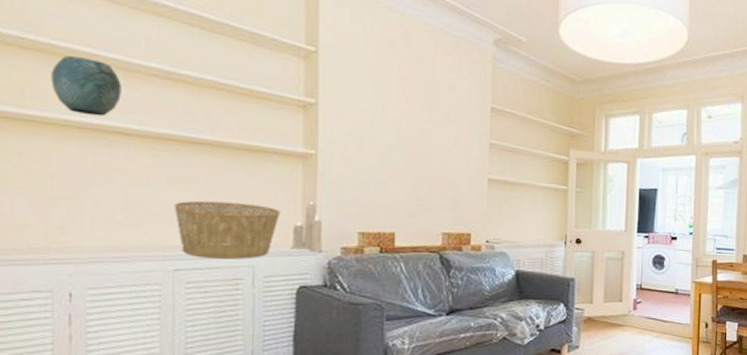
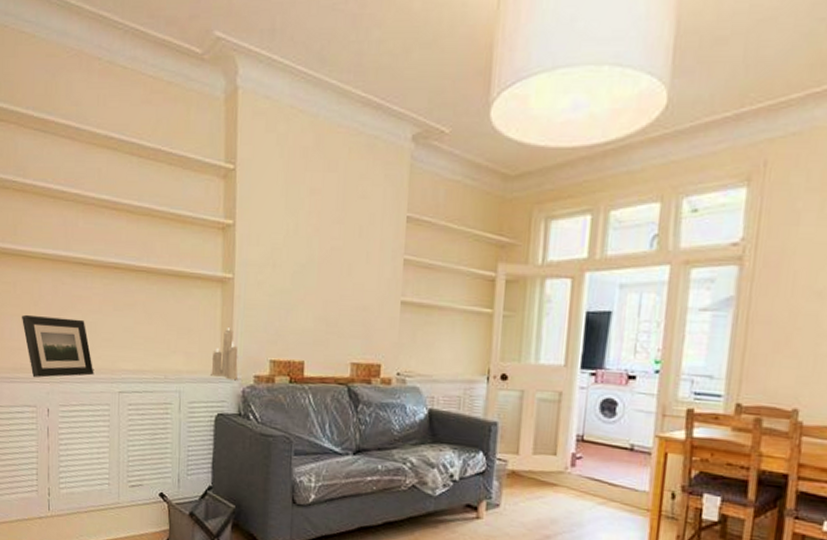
picture frame: none [31,187,139,259] -> present [22,314,94,378]
vase: present [51,56,122,117] -> none [34,195,81,249]
basket: present [174,200,281,260] -> none [119,326,203,385]

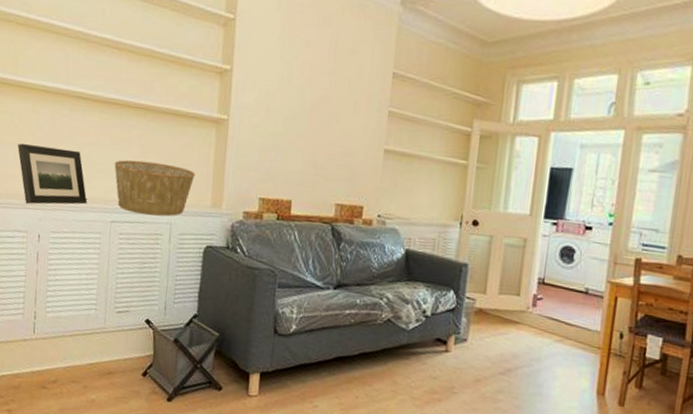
basket: none [119,326,203,385] -> present [114,160,196,217]
candle: present [211,328,238,381] -> none [202,165,229,216]

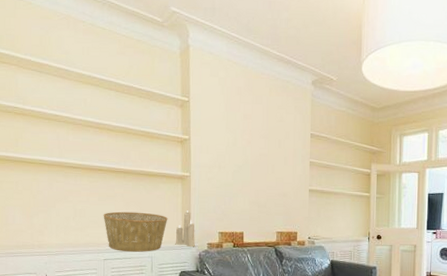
picture frame: present [17,143,88,205] -> none [23,205,84,252]
candle: none [202,165,229,216] -> present [175,210,195,247]

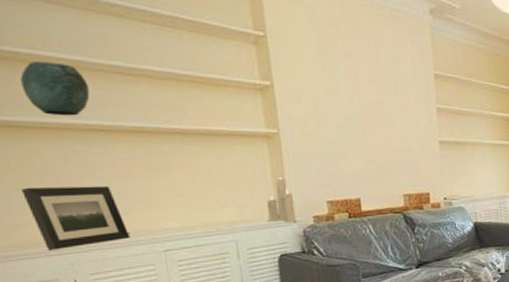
picture frame: none [23,205,84,252] -> present [22,185,131,252]
vase: none [32,117,71,156] -> present [20,62,90,116]
basket: present [103,211,168,253] -> none [155,184,254,238]

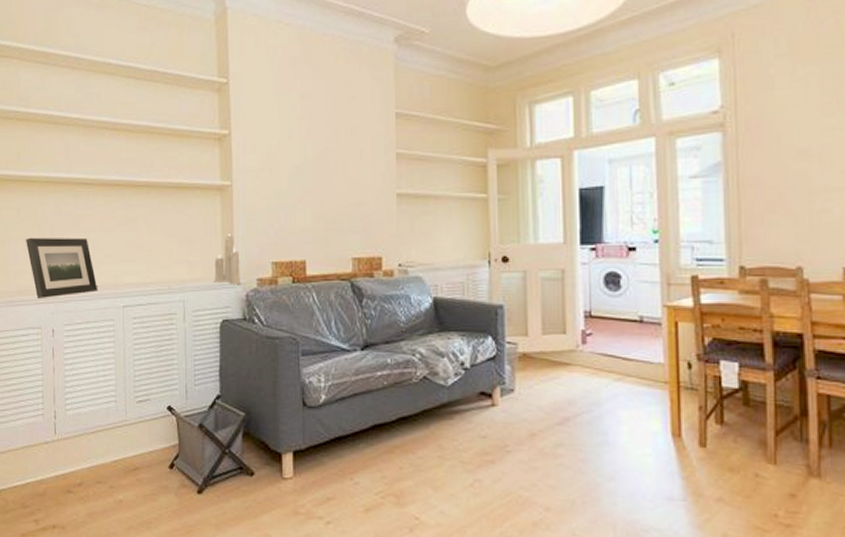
vase: present [20,62,90,116] -> none [36,121,82,171]

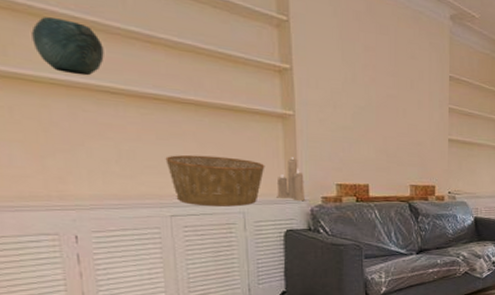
picture frame: present [26,237,98,300] -> none [26,140,137,206]
vase: none [36,121,82,171] -> present [31,17,104,76]
basket: none [122,239,204,296] -> present [165,154,265,208]

